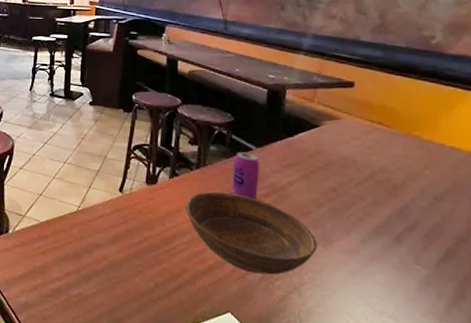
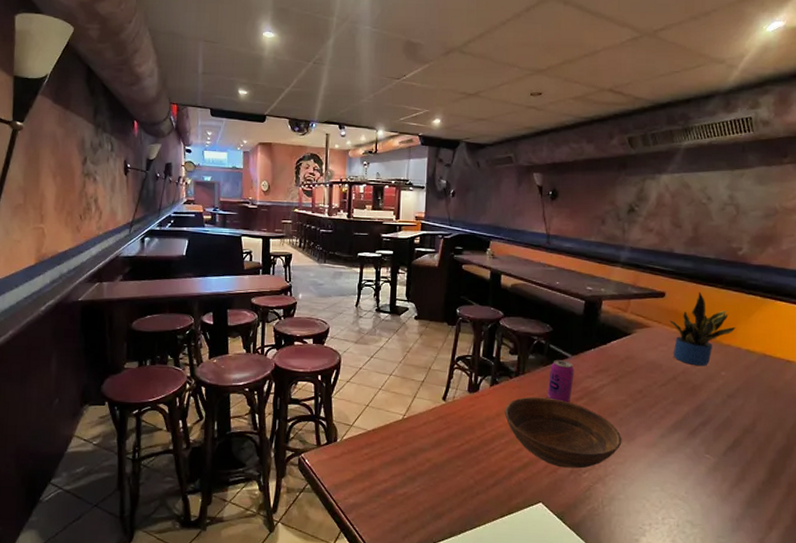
potted plant: none [361,83,437,164] -> present [669,292,736,366]

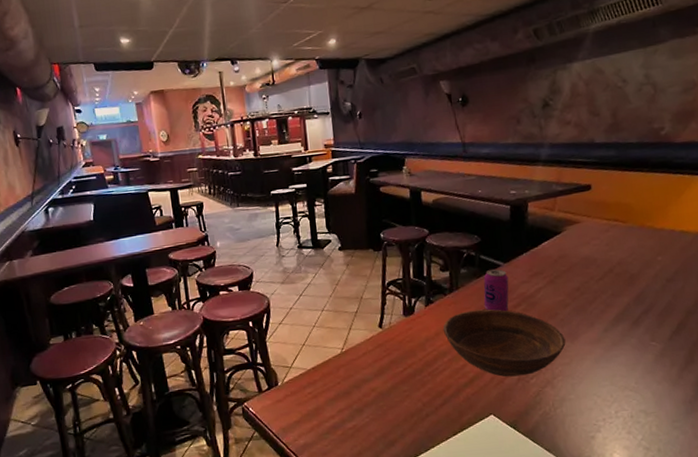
potted plant: present [669,292,736,366] -> none [599,179,667,255]

